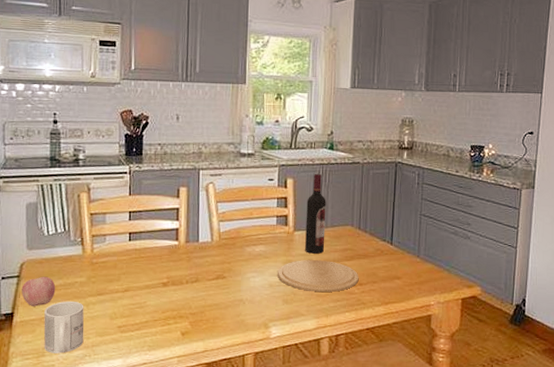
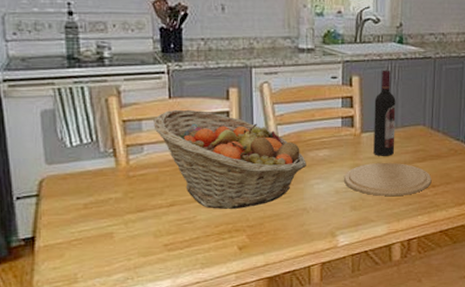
apple: present [21,276,56,306] -> none [43,194,86,228]
mug: present [44,301,84,354] -> none [73,220,124,279]
fruit basket: none [115,205,244,297] -> present [153,109,306,209]

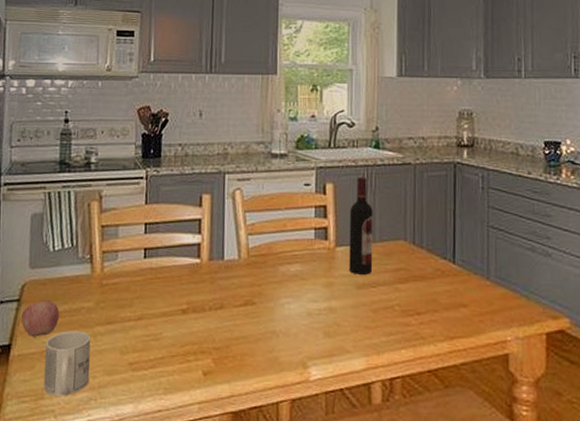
apple: none [43,194,86,228] -> present [21,300,60,337]
mug: none [73,220,124,279] -> present [43,331,91,396]
fruit basket: present [153,109,306,209] -> none [129,215,277,327]
plate: present [344,163,432,197] -> none [317,282,416,324]

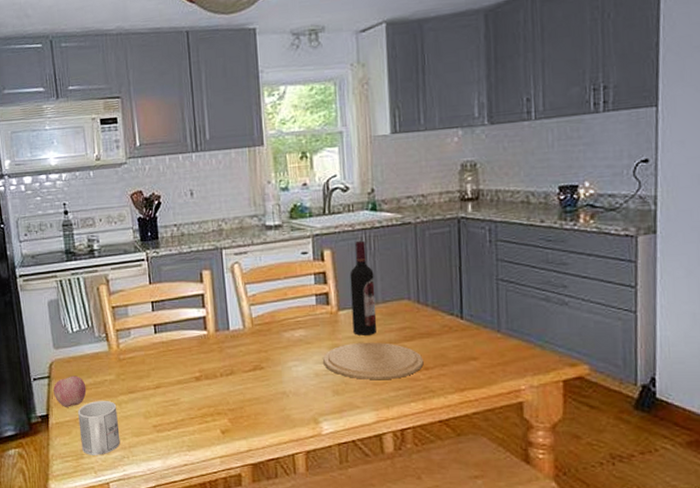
plate: none [317,282,416,324] -> present [323,342,424,380]

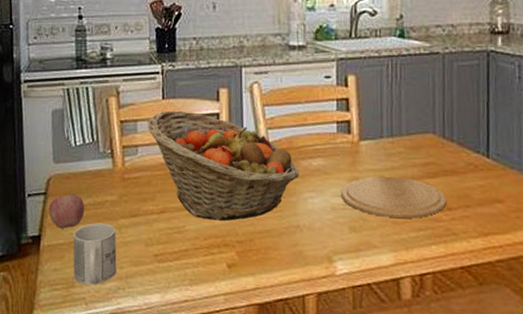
fruit basket: none [137,293,283,392] -> present [148,110,299,221]
wine bottle: present [350,240,377,335] -> none [373,68,400,169]

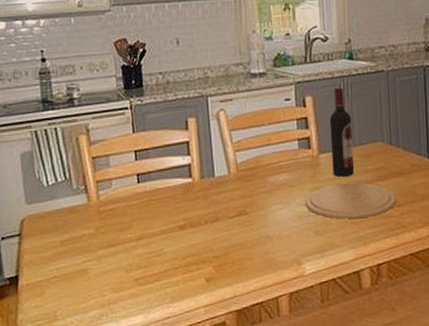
apple: present [49,193,85,229] -> none [24,231,62,267]
mug: present [73,223,117,285] -> none [52,256,99,317]
fruit basket: present [148,110,299,221] -> none [120,142,267,241]
wine bottle: none [373,68,400,169] -> present [329,87,354,177]

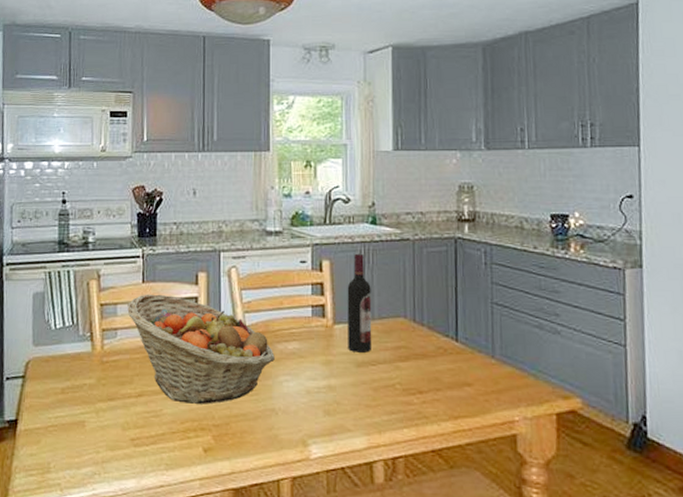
fruit basket: none [120,142,267,241] -> present [127,294,275,404]
plate: present [305,183,396,219] -> none [316,360,418,402]

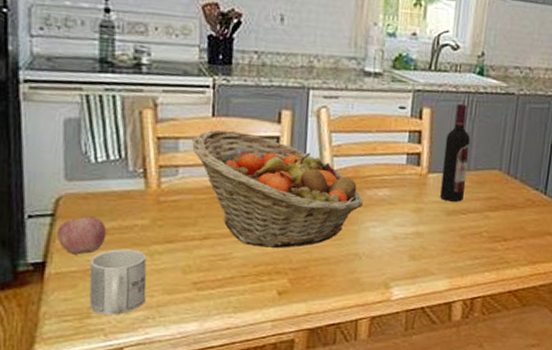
apple: none [26,377,63,413] -> present [57,216,107,255]
mug: none [49,407,94,470] -> present [89,249,147,315]

